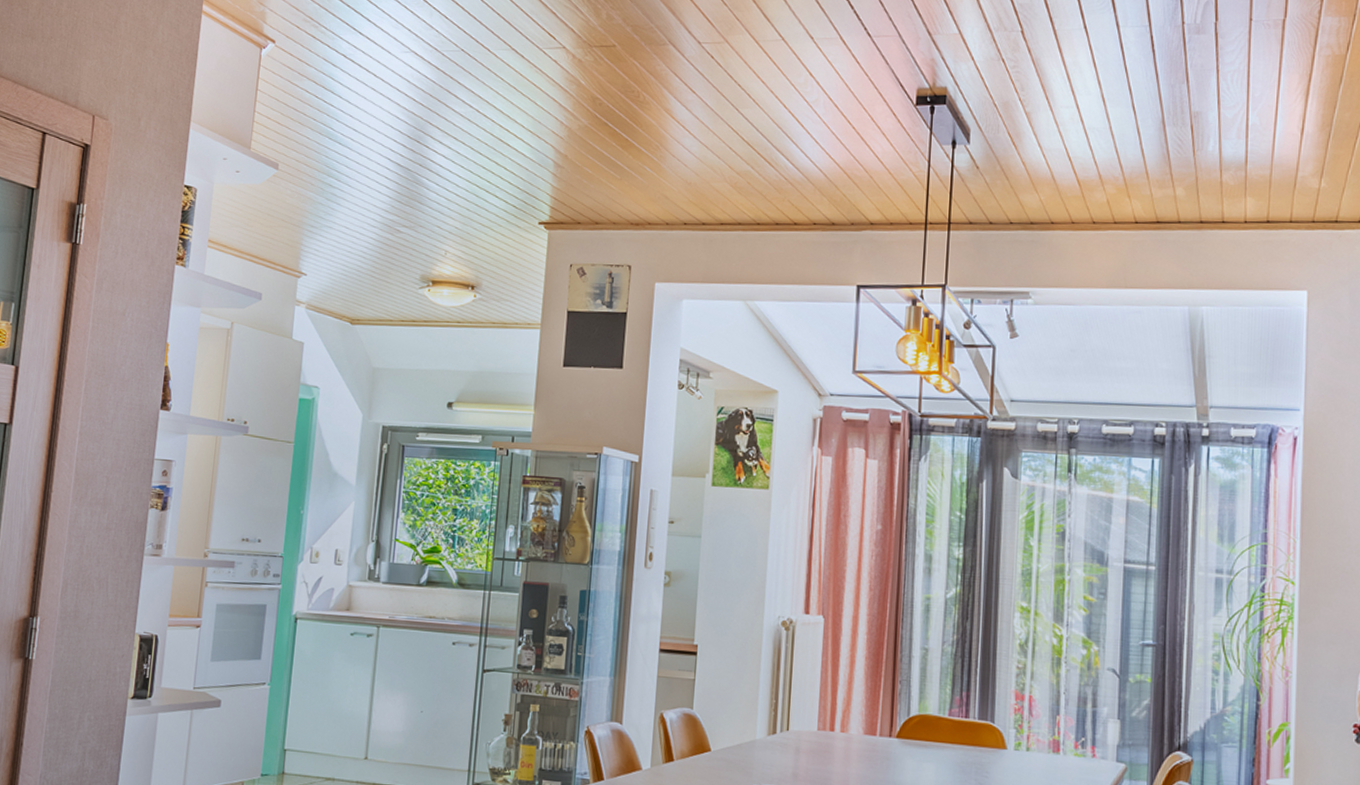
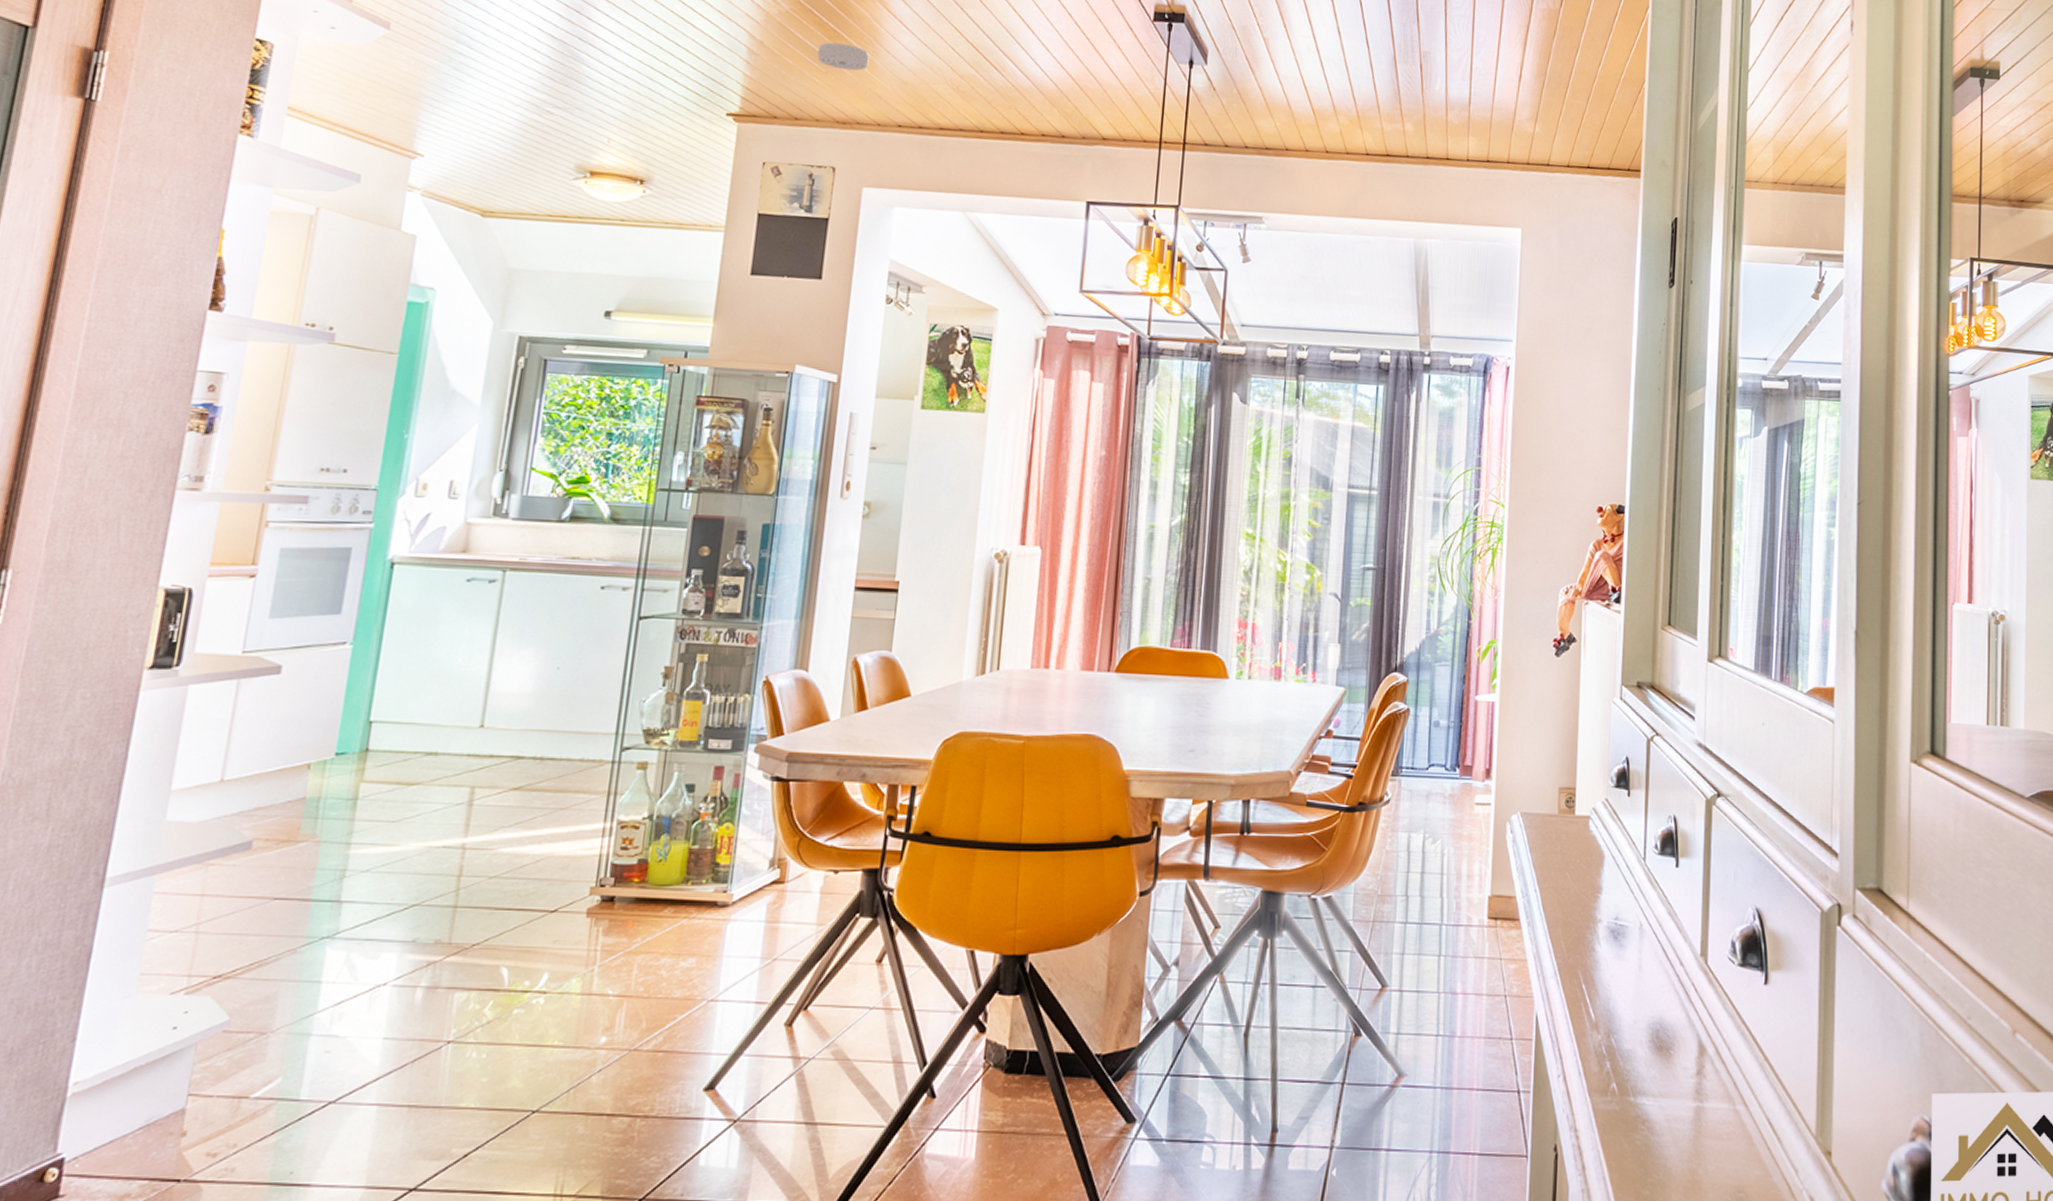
smoke detector: none [612,151,657,176] -> present [817,42,870,71]

